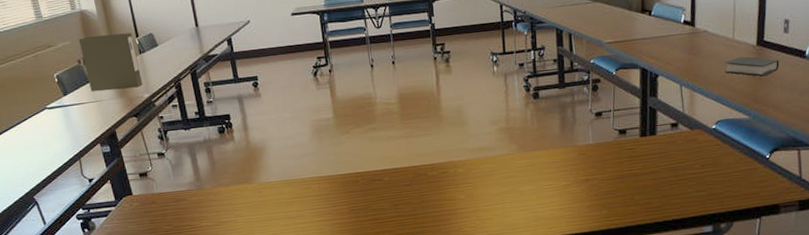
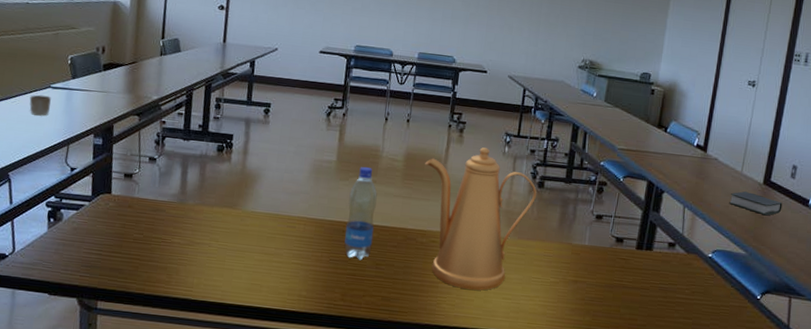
cup: none [30,117,54,138] -> present [29,94,51,116]
binder: present [78,32,142,91] -> none [100,27,159,88]
bottle: none [353,116,387,205] -> present [344,166,377,261]
coffee pot: none [419,72,534,210] -> present [425,147,537,291]

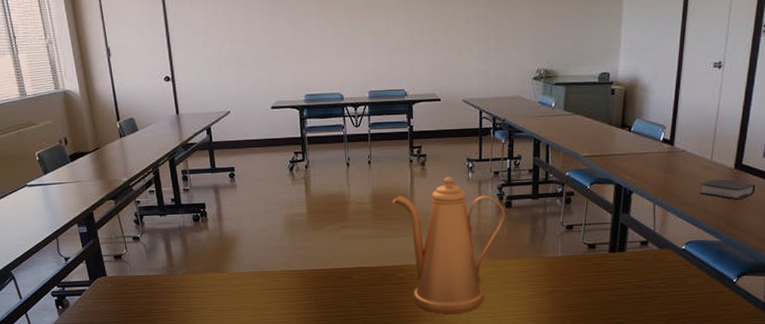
cup: present [29,94,51,116] -> none [10,194,33,215]
bottle: present [344,166,377,261] -> none [325,213,355,302]

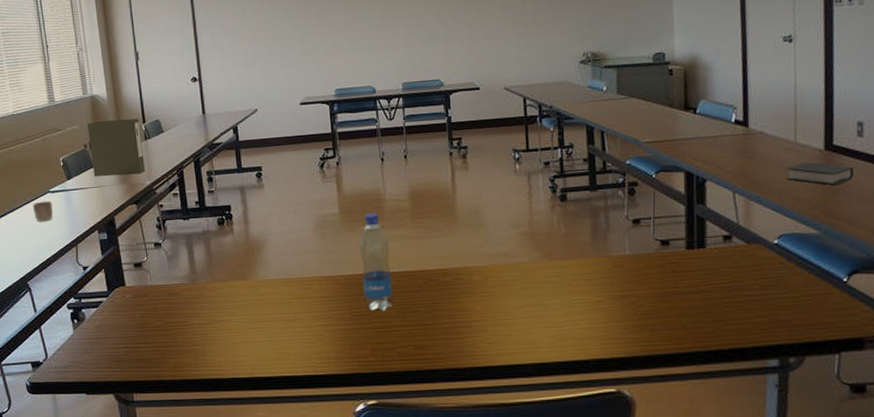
cup: none [10,194,33,215] -> present [32,200,54,222]
binder: none [60,116,121,172] -> present [87,118,145,177]
bottle: none [325,213,355,302] -> present [359,212,394,312]
coffee pot: present [392,177,506,314] -> none [432,169,561,324]

